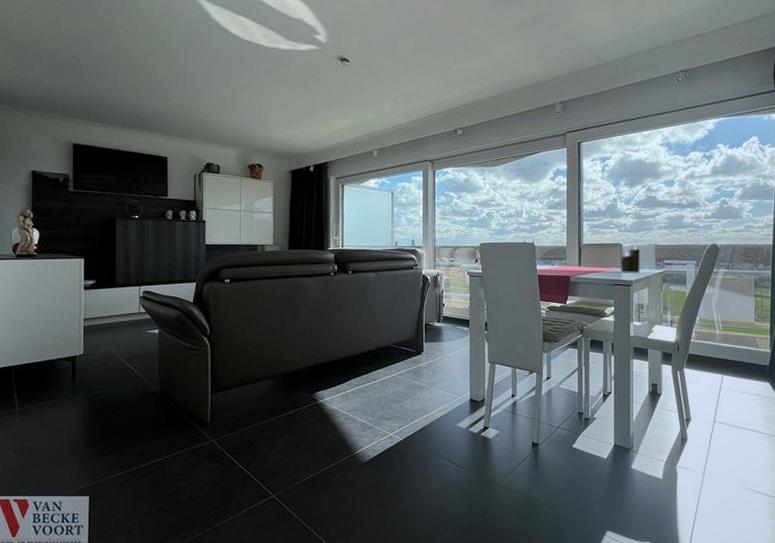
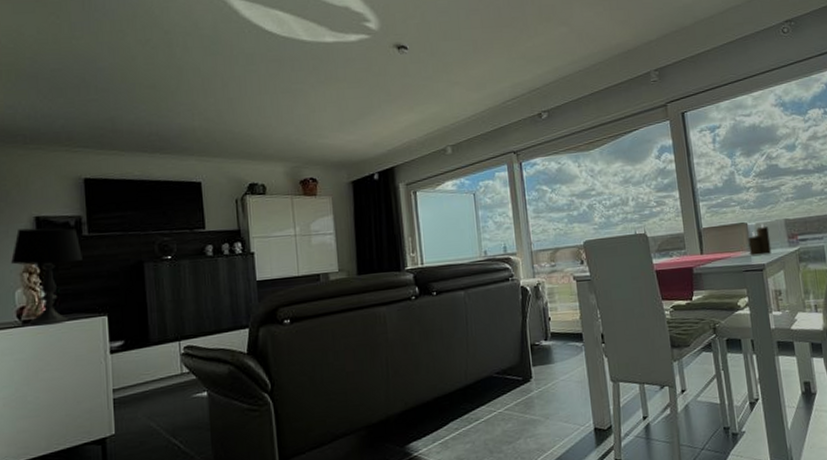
table lamp: none [11,180,67,262] -> present [11,227,82,327]

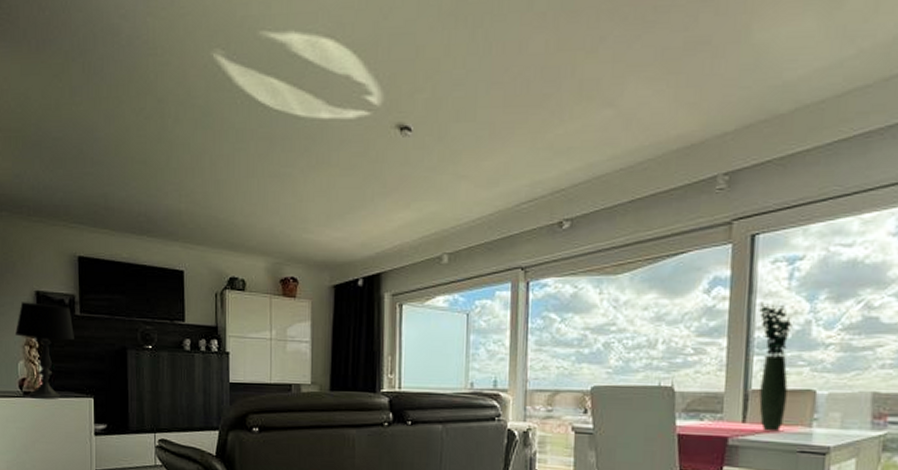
vase: none [696,161,730,259] -> present [759,302,793,432]
candle: present [748,223,772,257] -> none [811,394,847,436]

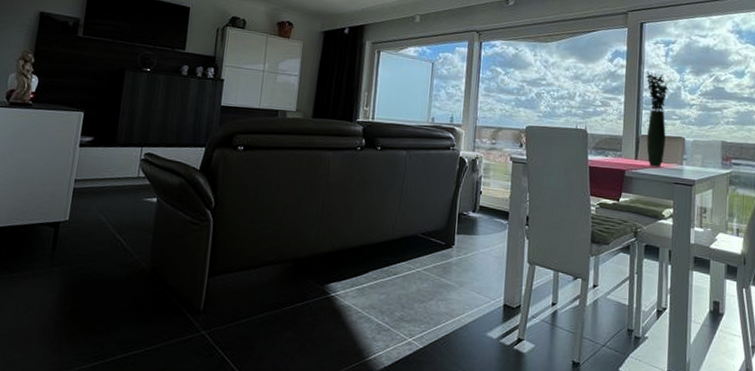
table lamp: present [15,302,74,401] -> none [11,20,74,112]

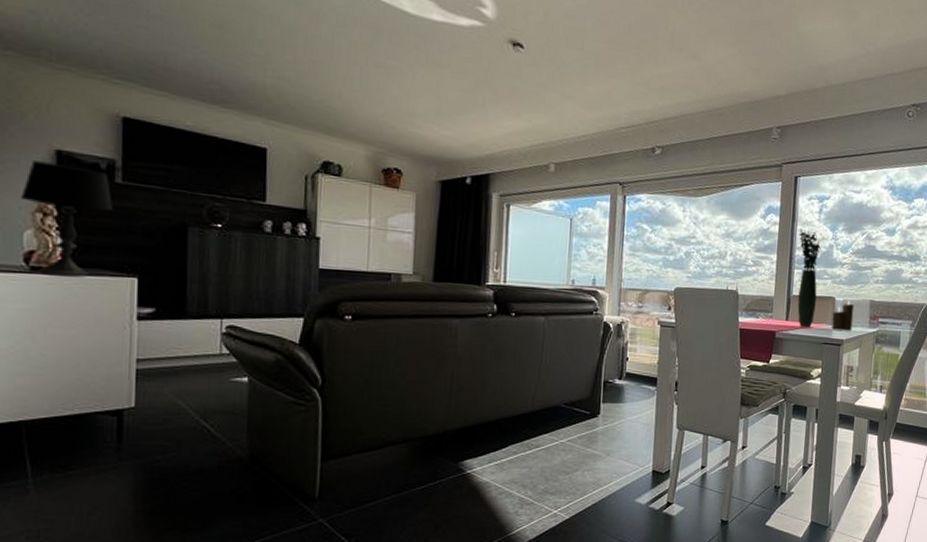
table lamp: none [11,20,74,112] -> present [21,160,113,279]
candle: none [682,141,705,173] -> present [831,300,855,332]

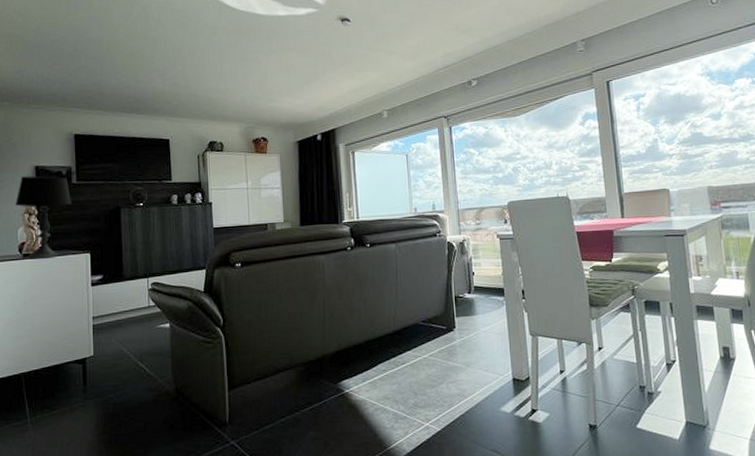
vase: present [797,228,821,328] -> none [620,128,651,223]
candle: present [831,300,855,332] -> none [669,190,694,222]

